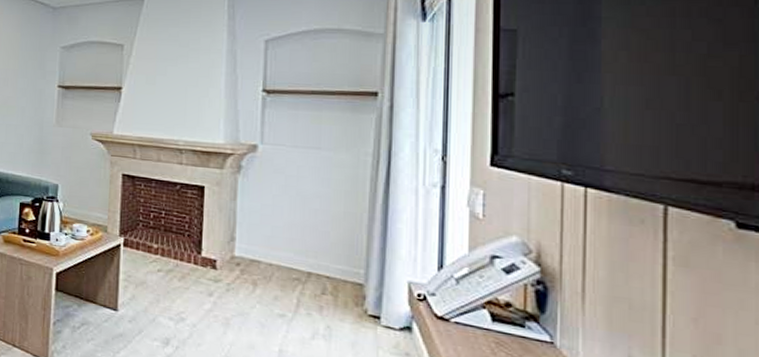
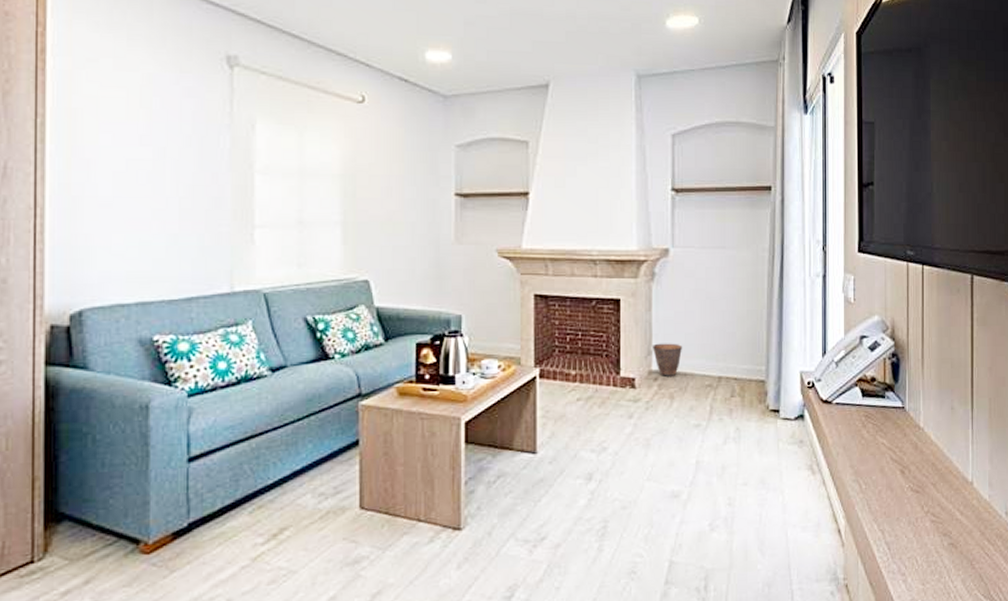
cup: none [236,231,269,264] -> present [653,343,683,376]

